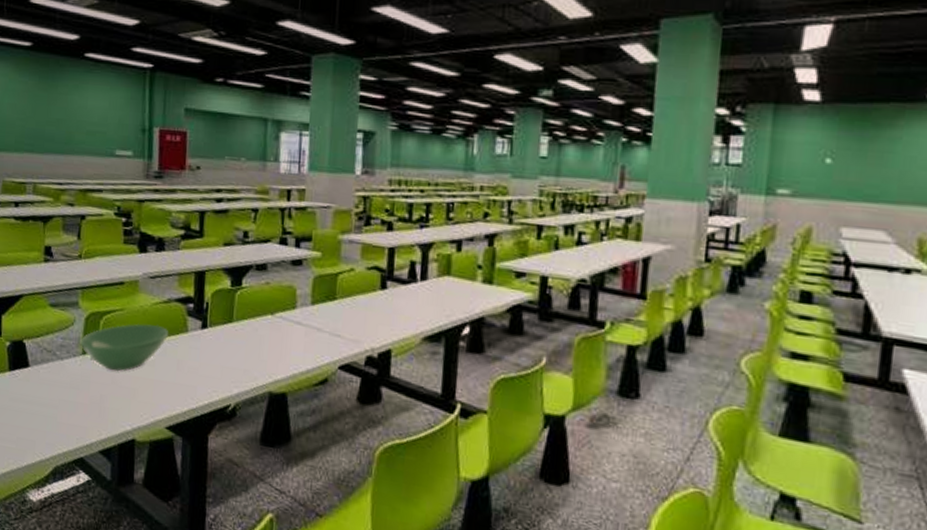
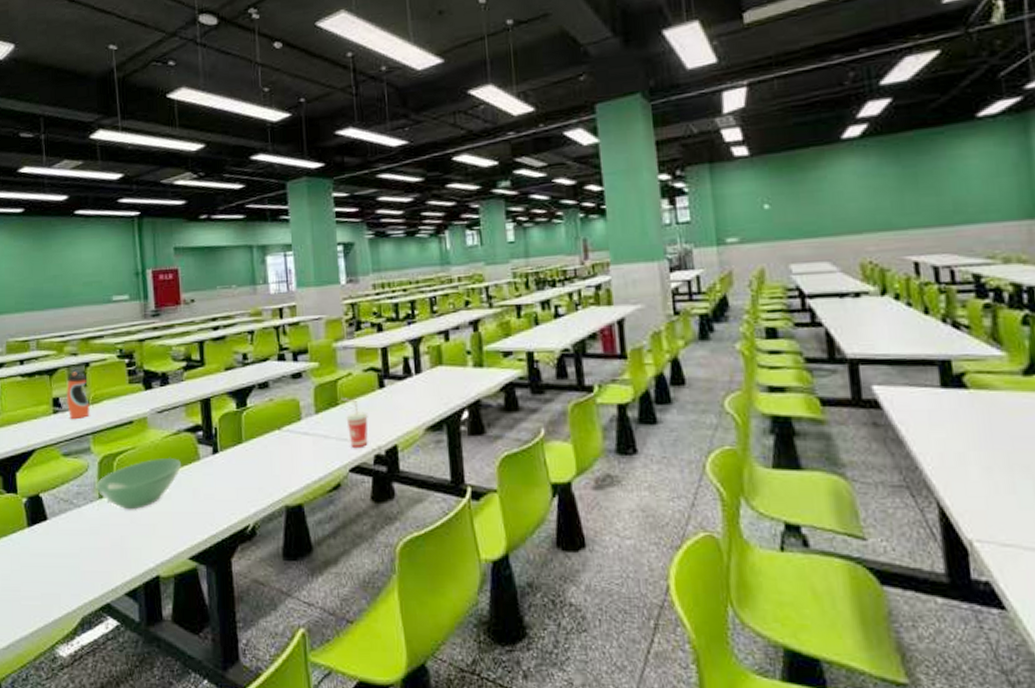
water bottle: none [59,222,82,272] -> present [67,371,90,420]
beverage cup: none [339,293,366,346] -> present [341,398,368,447]

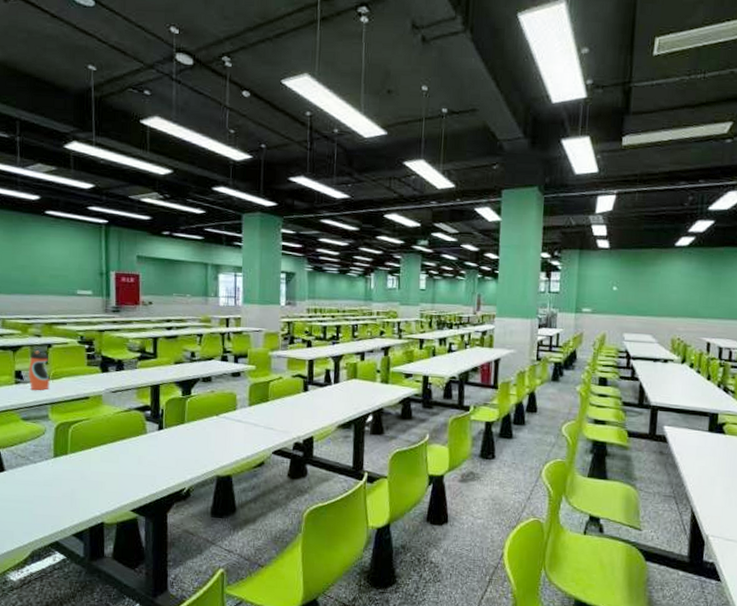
bowl: present [96,457,182,510] -> none [51,429,131,469]
beverage cup: present [341,398,368,447] -> none [271,396,292,436]

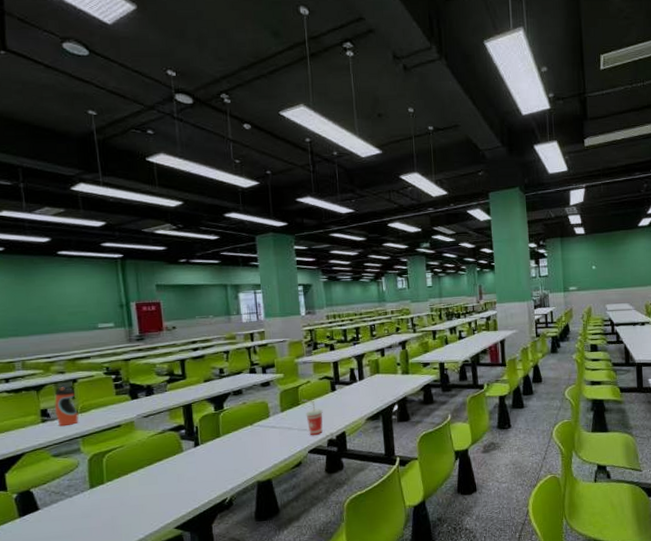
beverage cup: none [271,396,292,436] -> present [301,399,323,435]

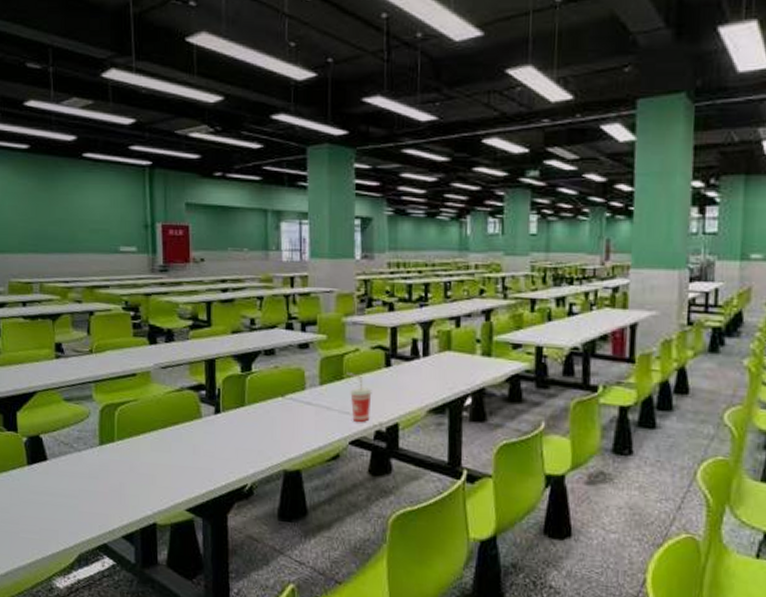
water bottle: present [55,387,79,427] -> none [70,319,93,367]

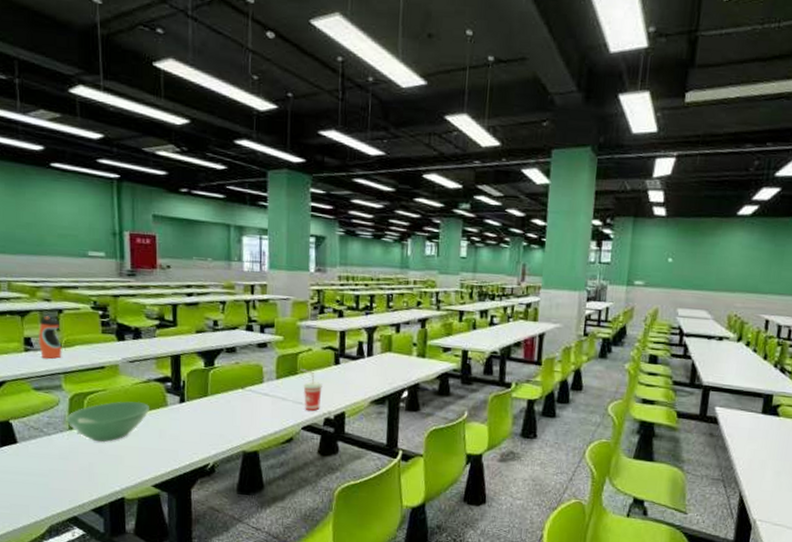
water bottle: none [70,319,93,367] -> present [39,316,62,360]
bowl: none [96,412,184,460] -> present [66,401,150,443]

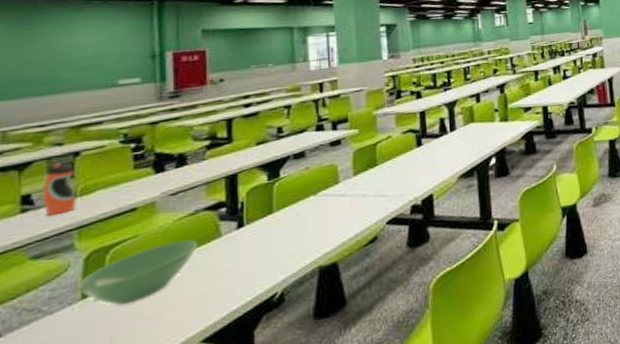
beverage cup: present [300,369,323,411] -> none [380,158,406,202]

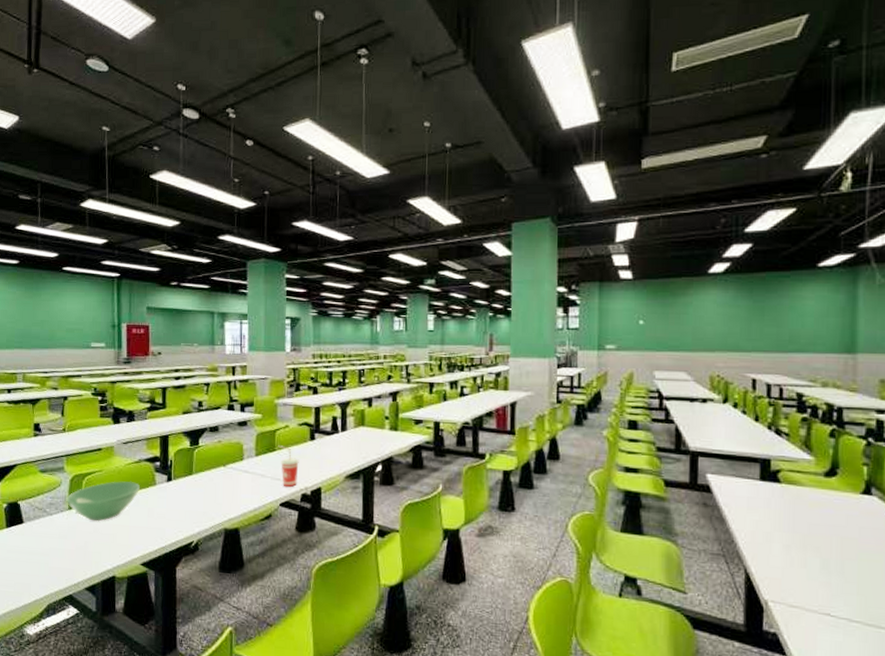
water bottle: present [43,163,77,217] -> none [46,403,66,443]
beverage cup: none [380,158,406,202] -> present [278,445,299,487]

